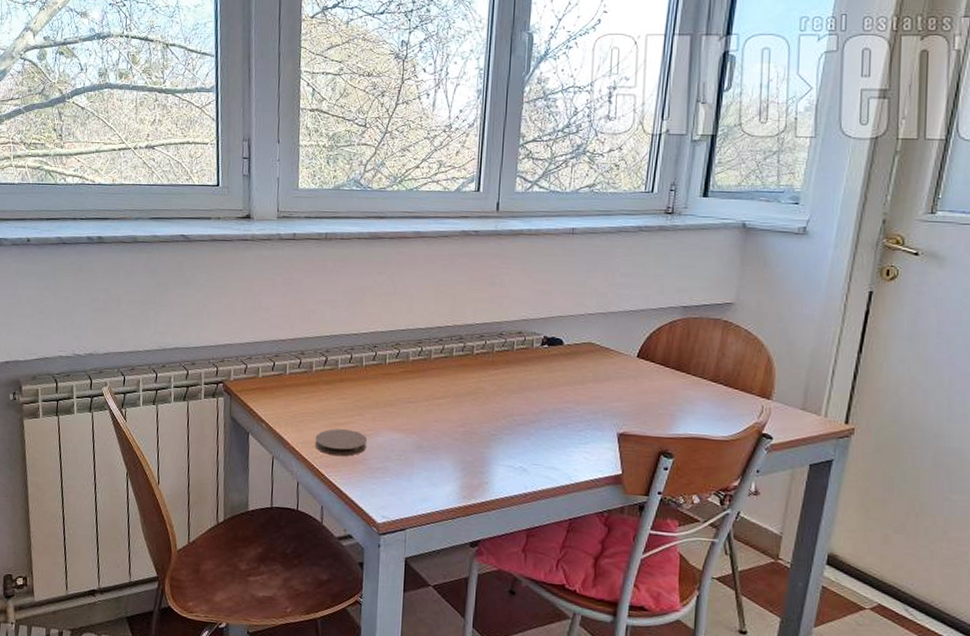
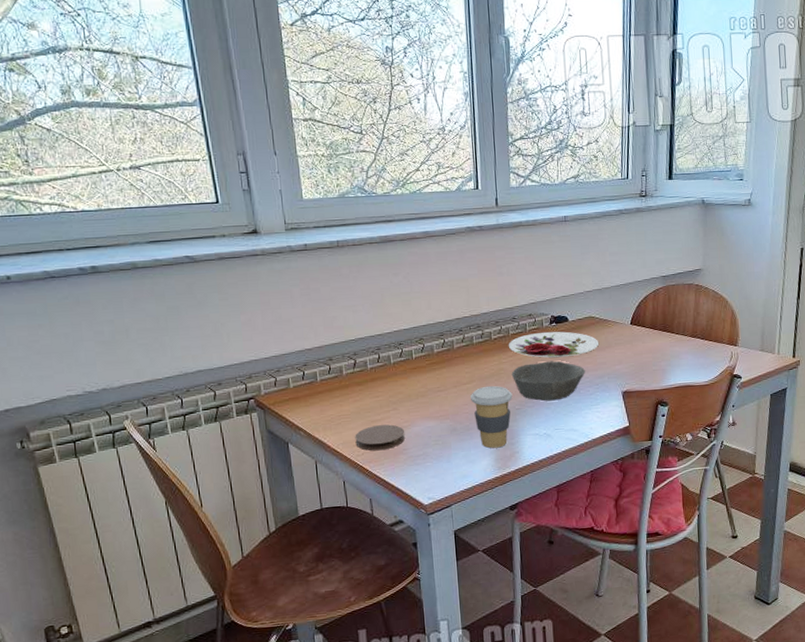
coffee cup: none [442,404,489,475] -> present [471,385,513,449]
bowl: none [490,386,577,432] -> present [511,361,586,402]
plate: none [491,353,597,385] -> present [508,331,600,358]

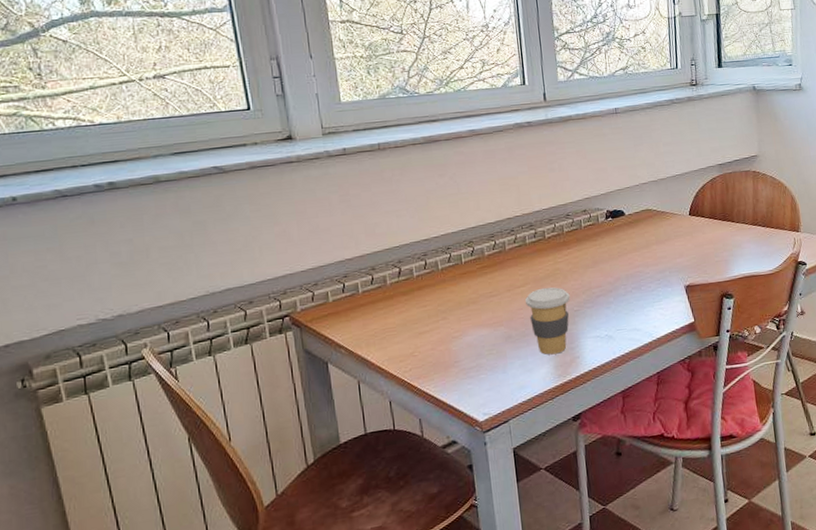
coaster: present [355,424,406,451] -> none [401,335,457,366]
plate: present [508,331,600,358] -> none [563,226,658,255]
bowl: present [511,361,586,402] -> none [567,257,646,301]

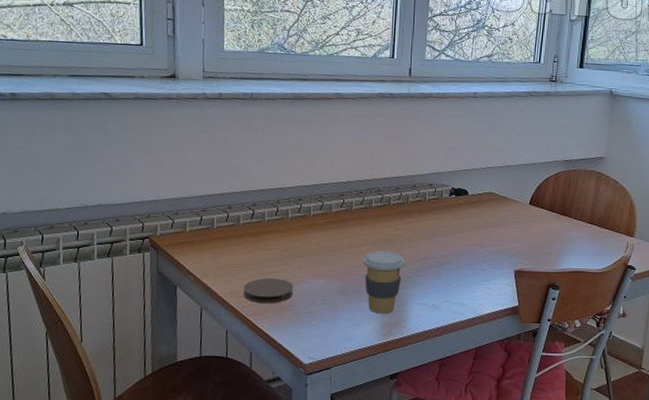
coaster: none [401,335,457,366] -> present [243,278,294,304]

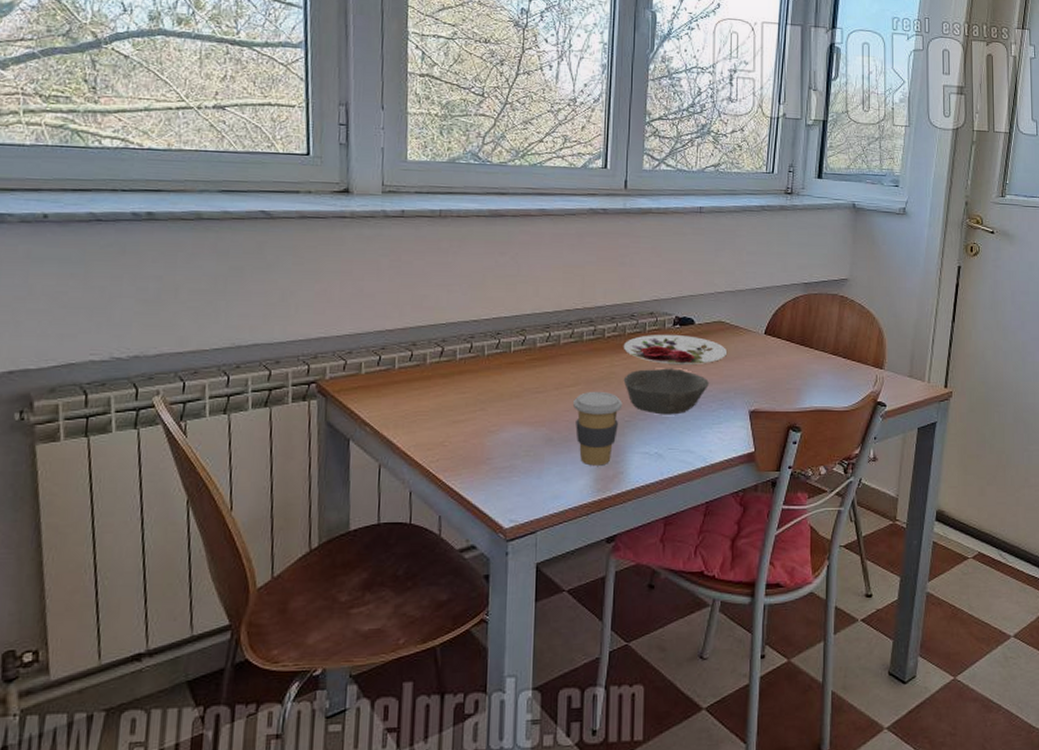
coaster: present [243,278,294,304] -> none [430,427,492,458]
plate: none [406,202,497,230] -> present [623,334,728,365]
bowl: none [406,232,481,273] -> present [623,368,710,415]

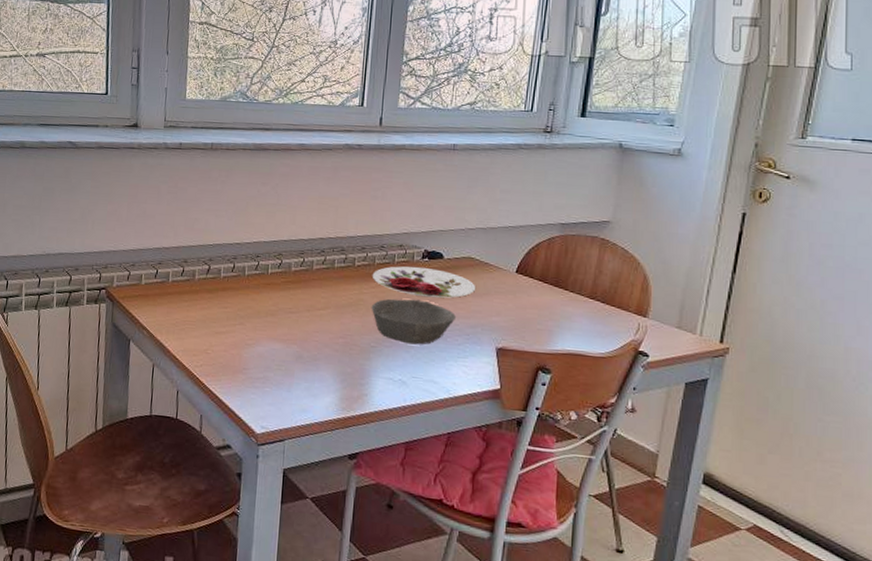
coffee cup: present [573,391,623,466] -> none [323,315,370,386]

